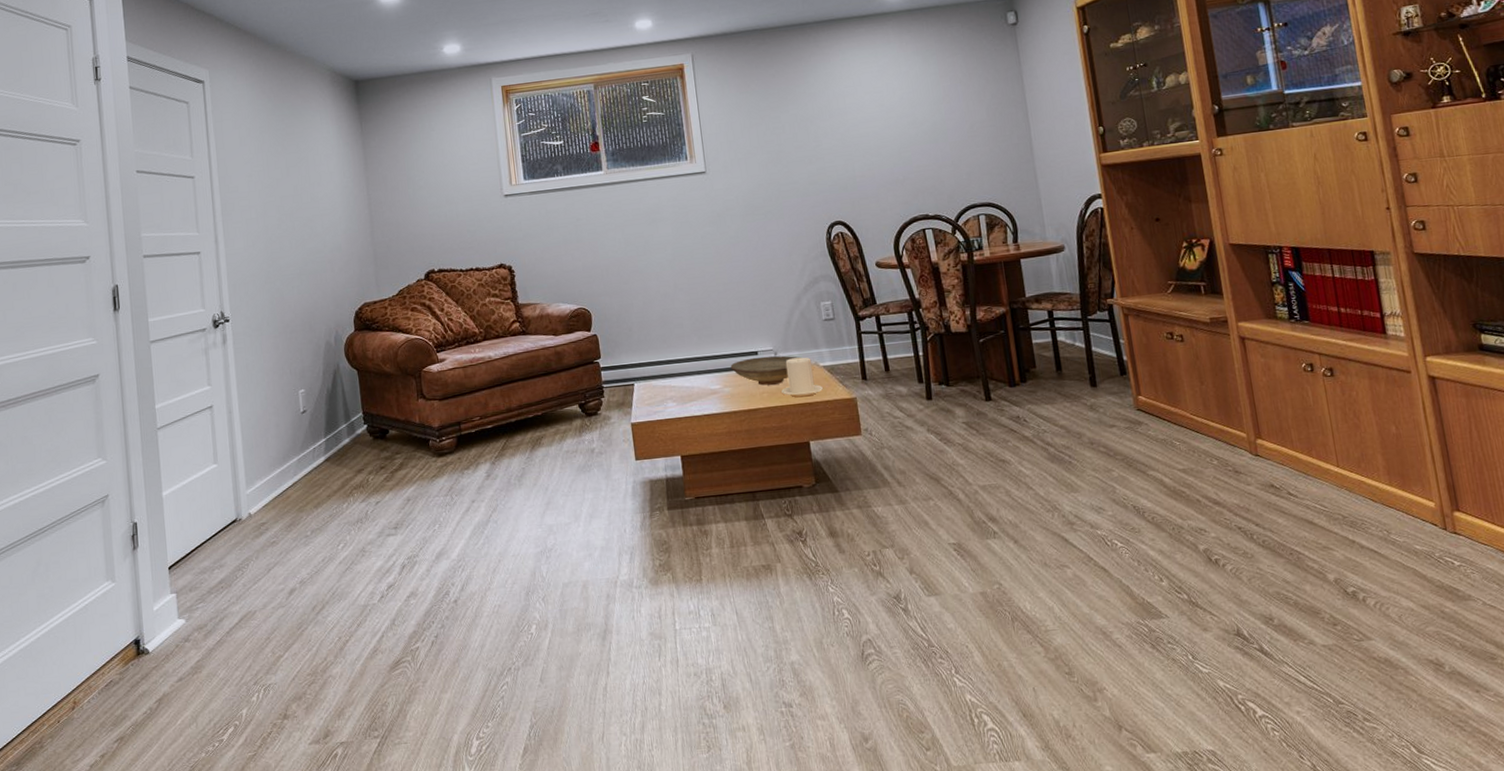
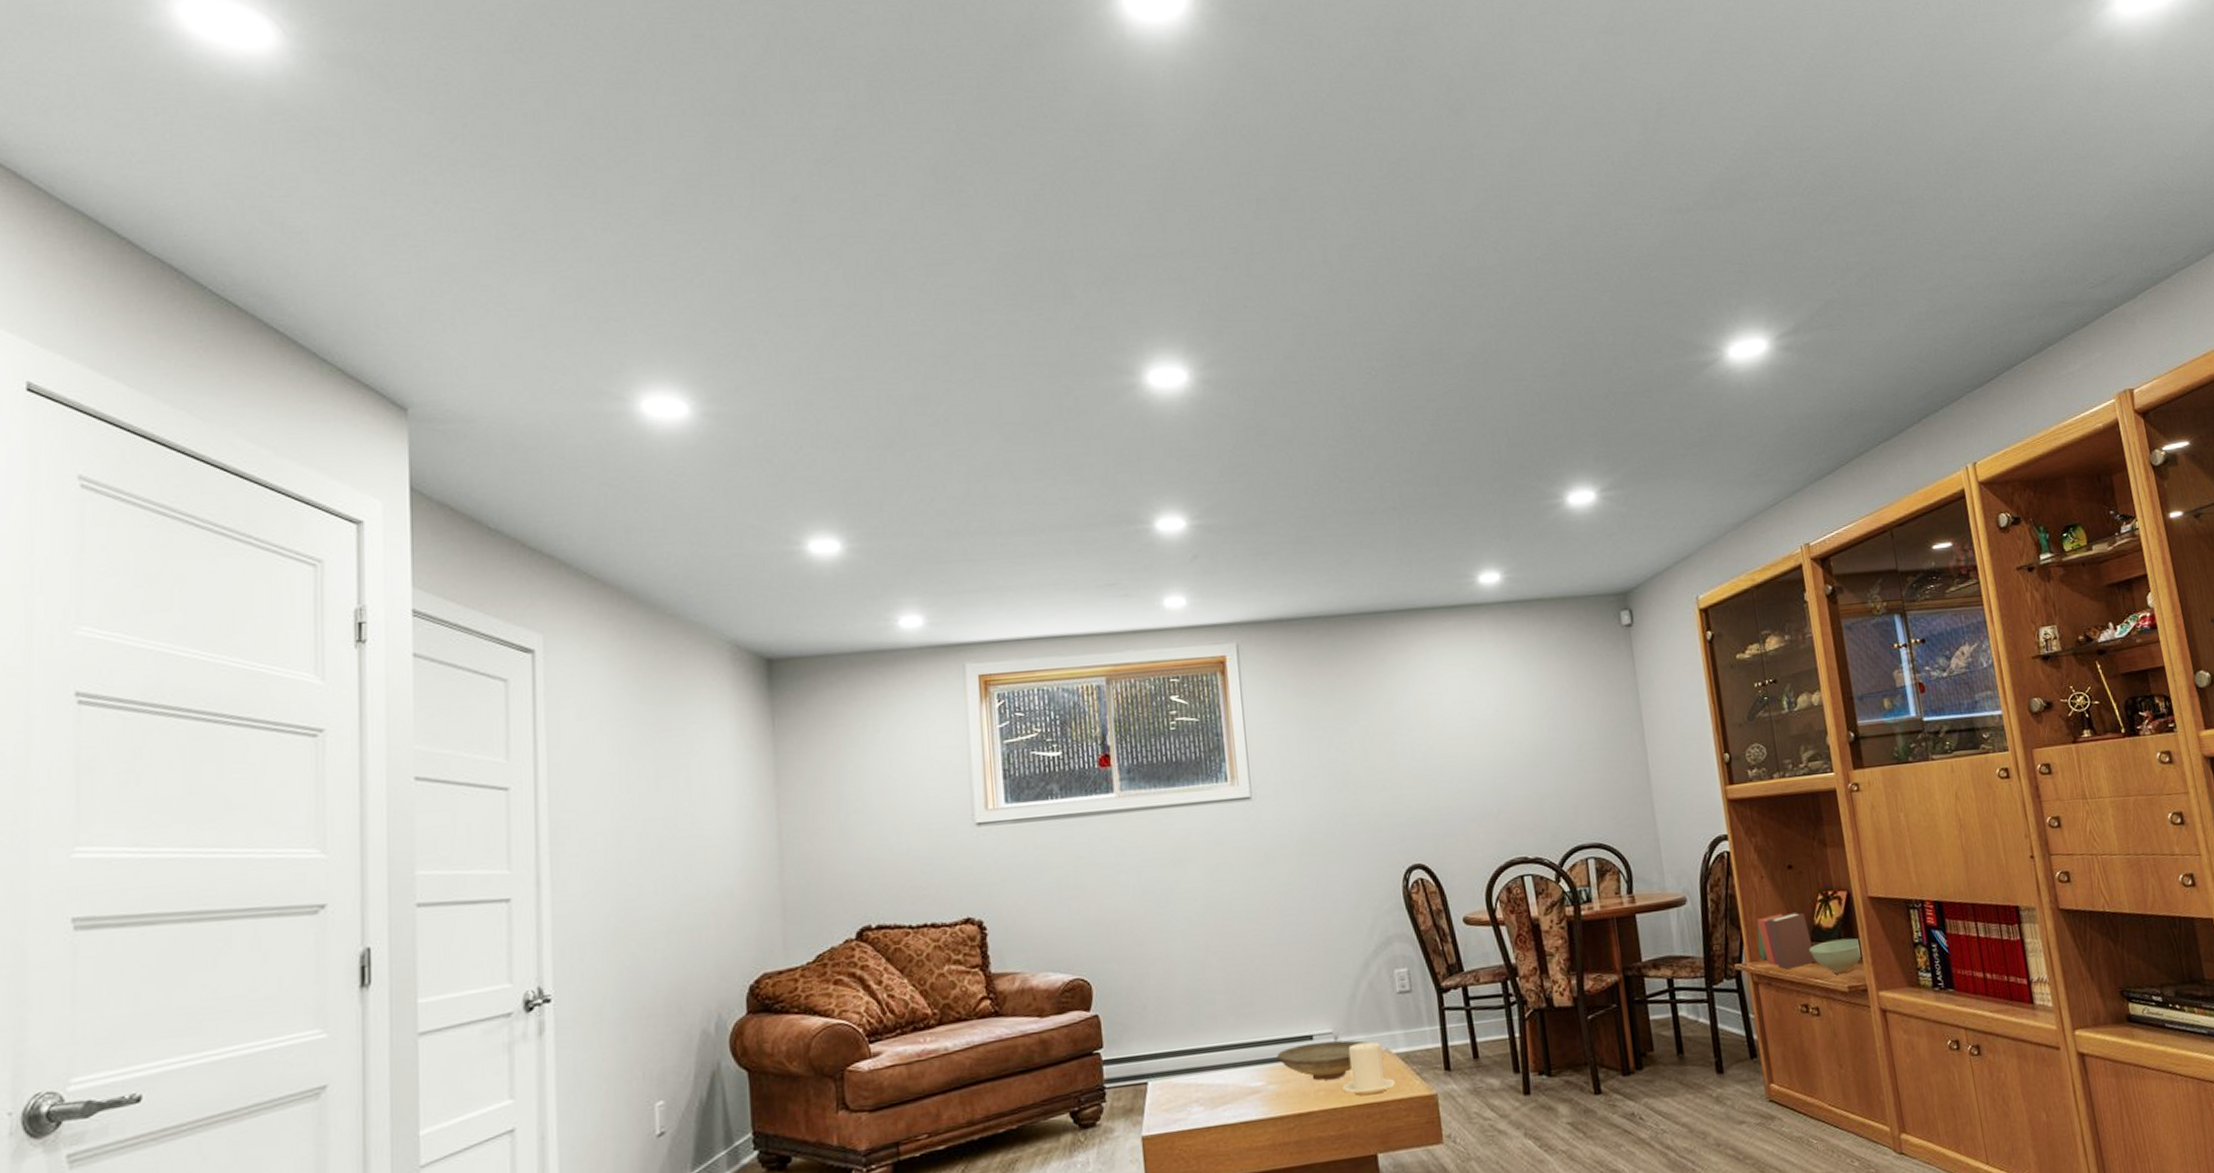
books: none [1127,256,1180,304] -> present [1756,911,1816,970]
bowl: none [1173,278,1224,308] -> present [1808,938,1863,974]

